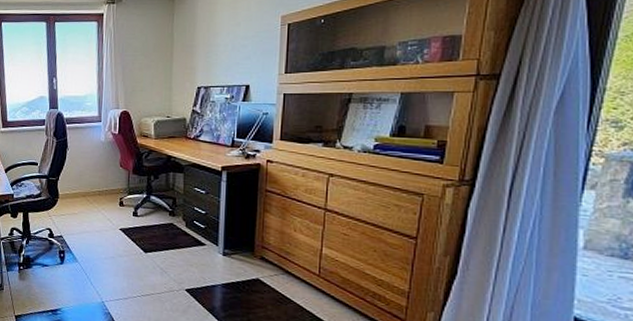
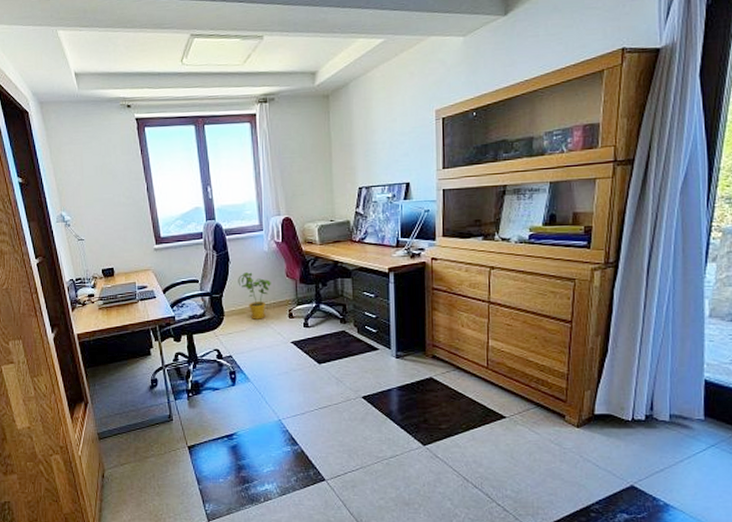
house plant: none [74,159,105,205] -> present [238,272,271,320]

